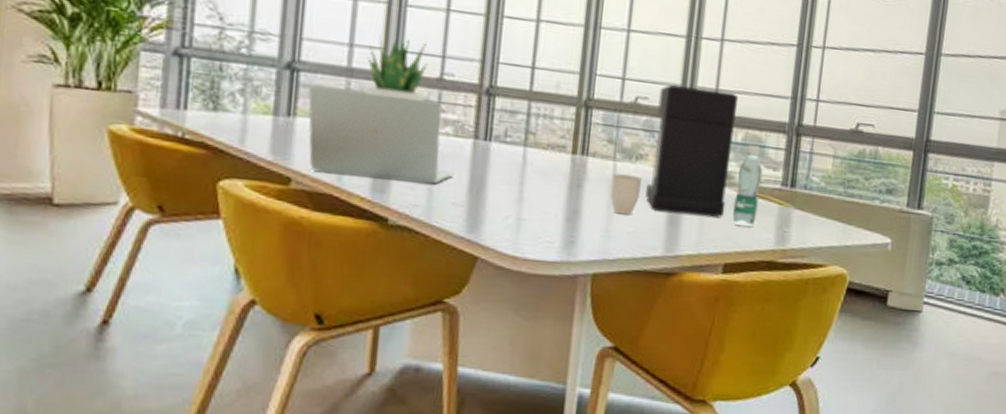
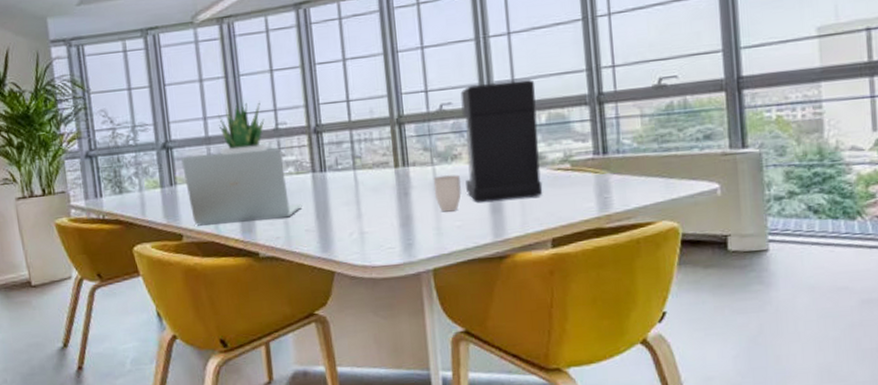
bottle: present [732,144,763,228] -> none [549,122,575,201]

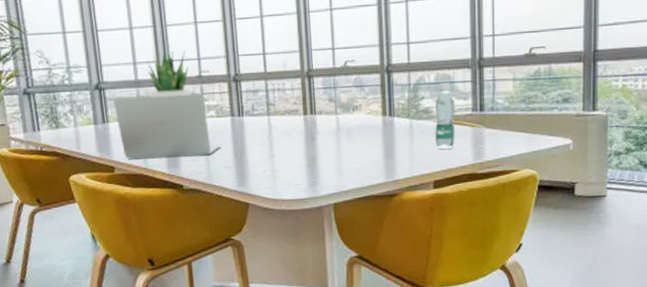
mug: present [433,174,461,212] -> none [336,123,360,155]
coffee maker: present [460,80,543,202] -> none [363,43,429,148]
bottle: none [549,122,575,201] -> present [435,82,456,150]

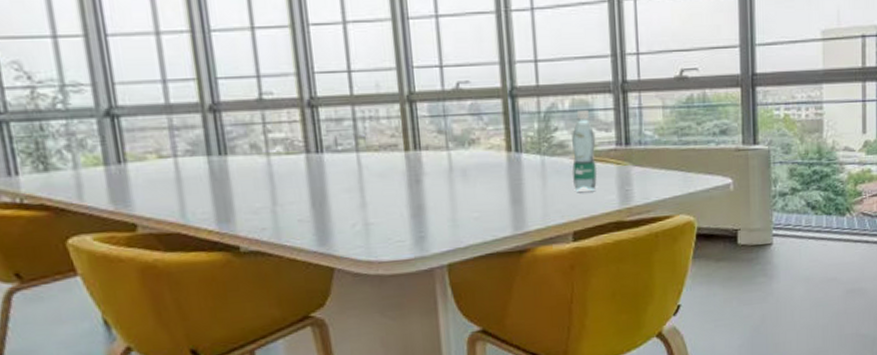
laptop: present [113,93,222,159] -> none [133,121,294,213]
planter: present [147,51,191,97] -> none [182,66,247,128]

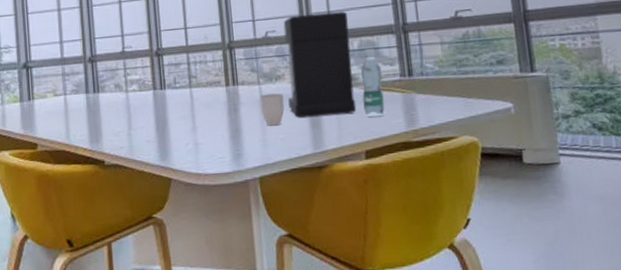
mug: none [448,161,479,202] -> present [259,93,285,126]
coffee maker: none [479,62,565,192] -> present [283,11,357,117]

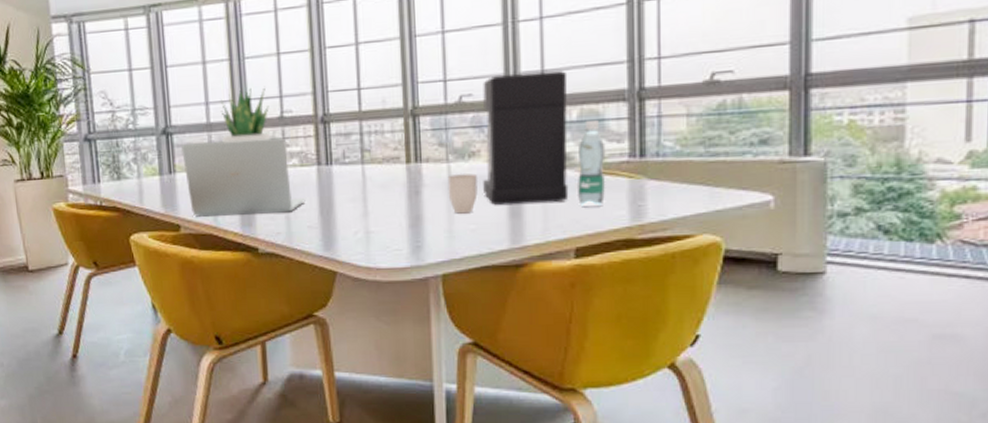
laptop: none [39,68,144,135] -> present [181,137,306,216]
planter: none [72,29,114,74] -> present [220,88,270,143]

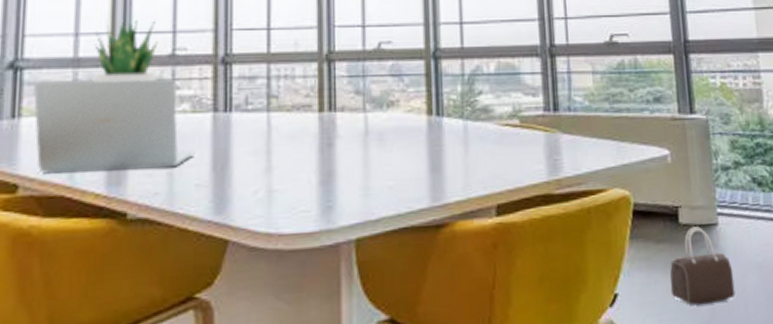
mug: present [447,173,478,214] -> none [364,125,396,169]
coffee maker: present [483,71,569,204] -> none [402,23,489,158]
bottle: present [578,120,606,208] -> none [497,73,524,162]
handbag: none [760,274,839,350] -> present [669,226,735,305]

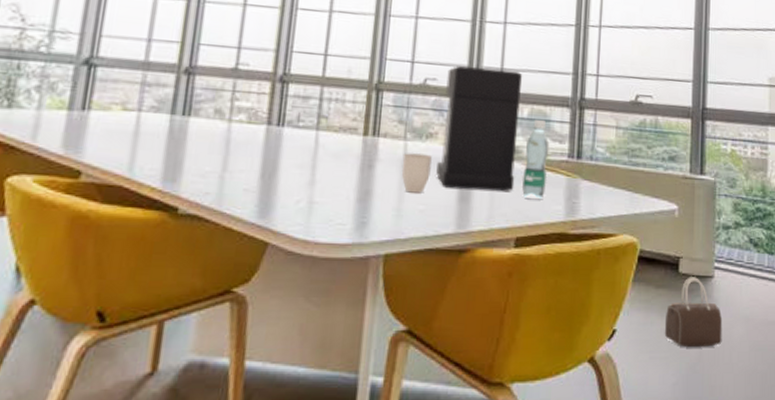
laptop: present [33,77,195,172] -> none [101,79,247,171]
planter: present [92,20,159,82] -> none [159,33,224,90]
mug: none [364,125,396,169] -> present [401,153,432,193]
coffee maker: none [402,23,489,158] -> present [436,65,523,191]
bottle: none [497,73,524,162] -> present [522,119,550,200]

